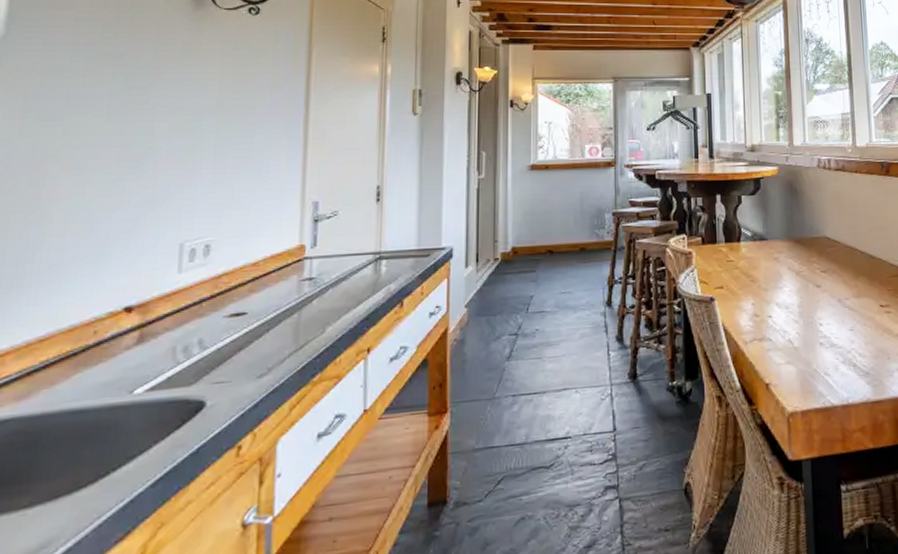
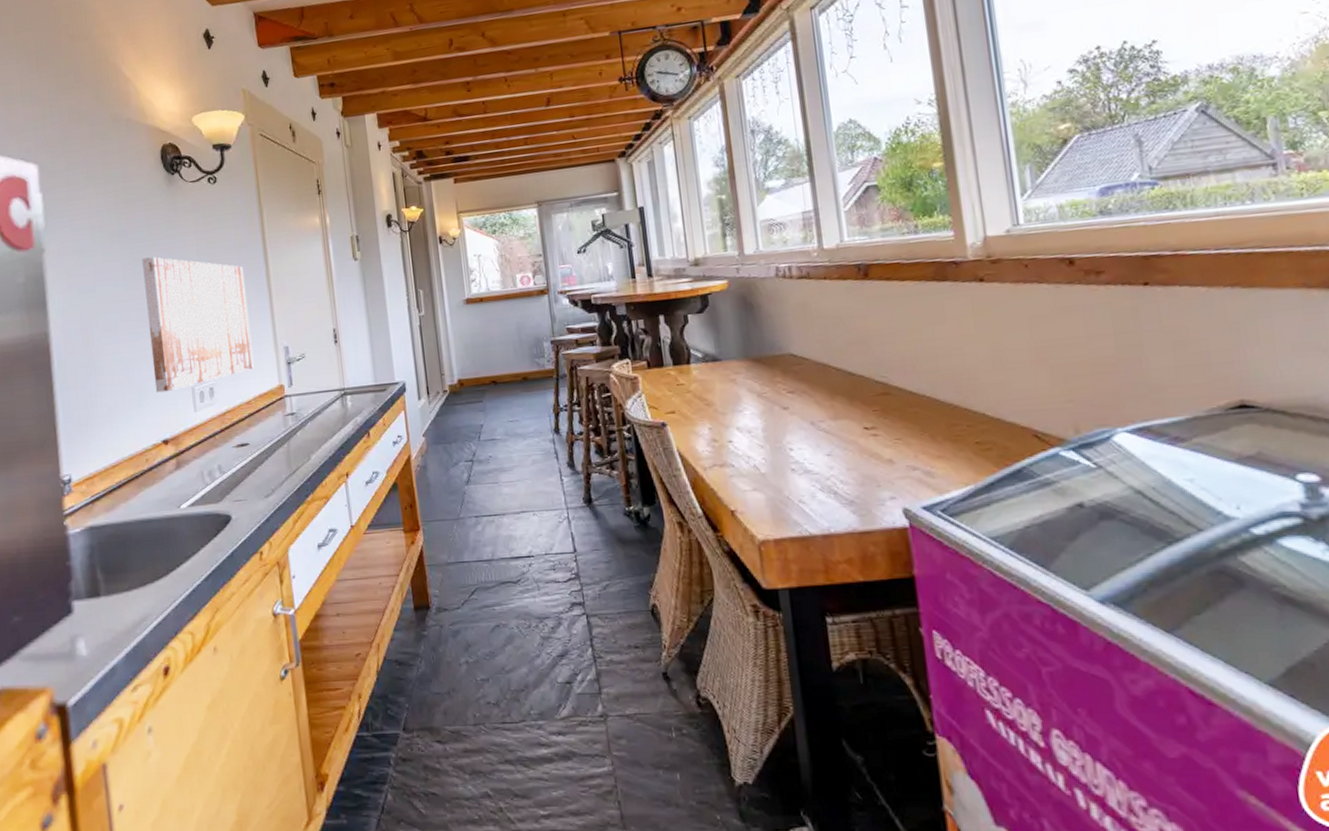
wall art: none [127,87,276,248] -> present [142,256,255,393]

